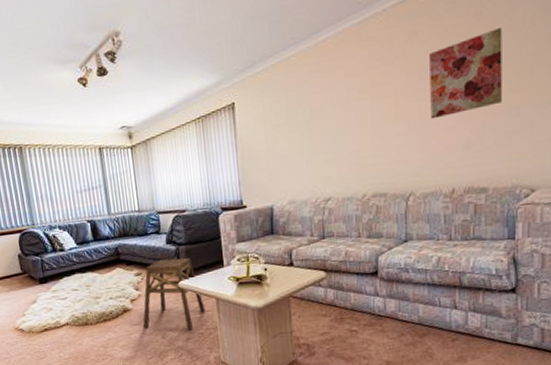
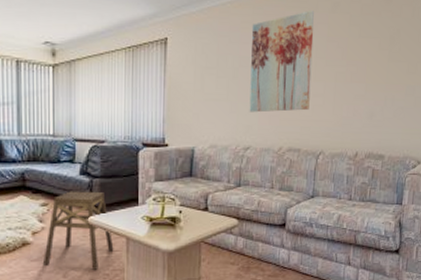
wall art: none [320,44,393,163] -> present [249,9,314,113]
wall art: present [430,28,502,119] -> none [343,14,407,86]

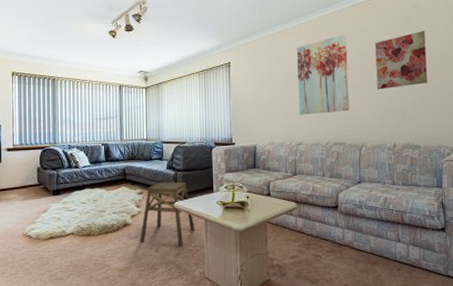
wall art: none [343,14,407,86] -> present [375,31,427,90]

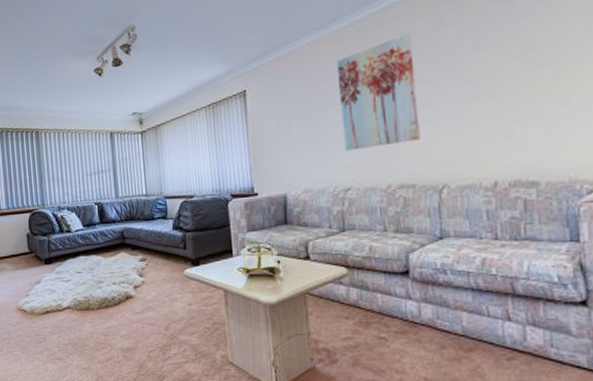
stool: present [139,182,195,246] -> none [145,245,212,323]
wall art: present [375,31,427,90] -> none [457,12,547,107]

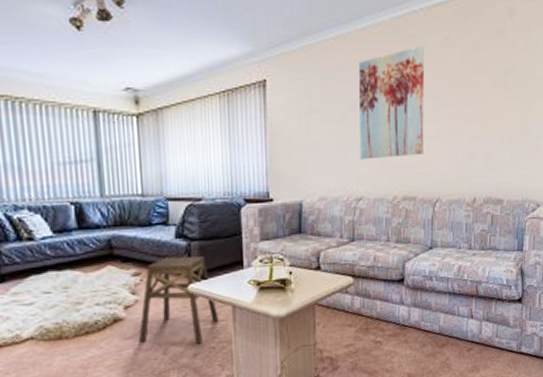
stool: none [145,245,212,323] -> present [138,256,219,344]

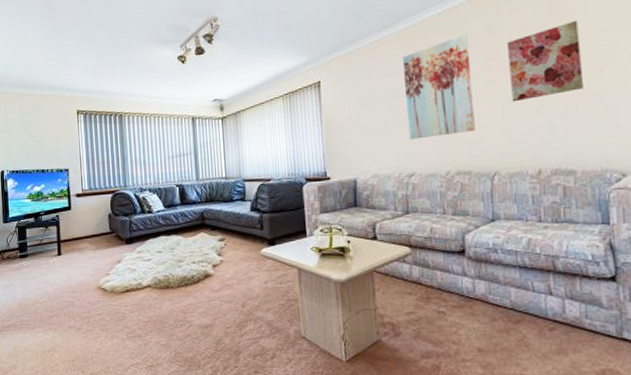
stool: present [138,256,219,344] -> none [223,225,287,300]
wall art: none [458,48,520,127] -> present [507,21,583,102]

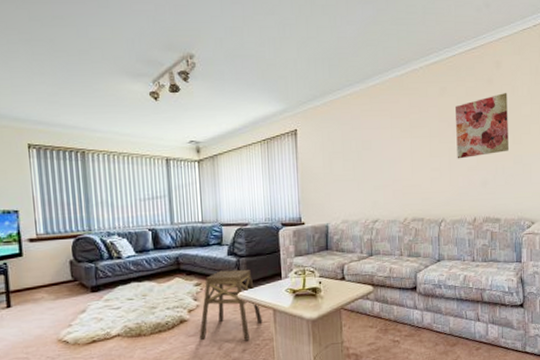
stool: none [223,225,287,300] -> present [199,269,263,341]
wall art: present [402,33,476,140] -> none [370,95,428,189]

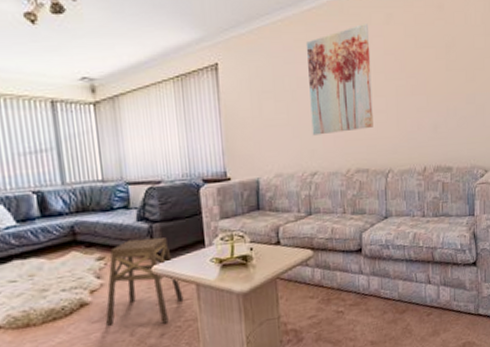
wall art: none [370,95,428,189] -> present [306,22,373,136]
wall art: present [456,93,509,159] -> none [403,22,461,99]

